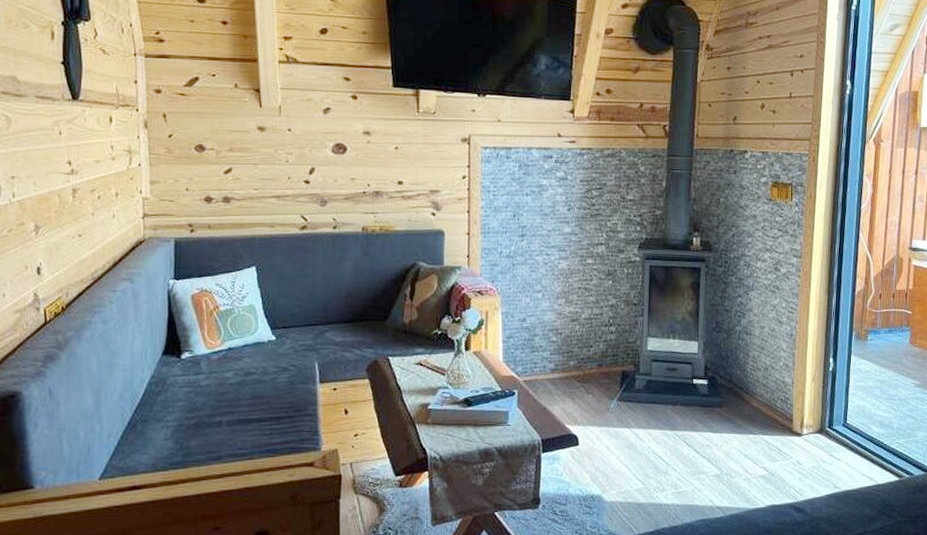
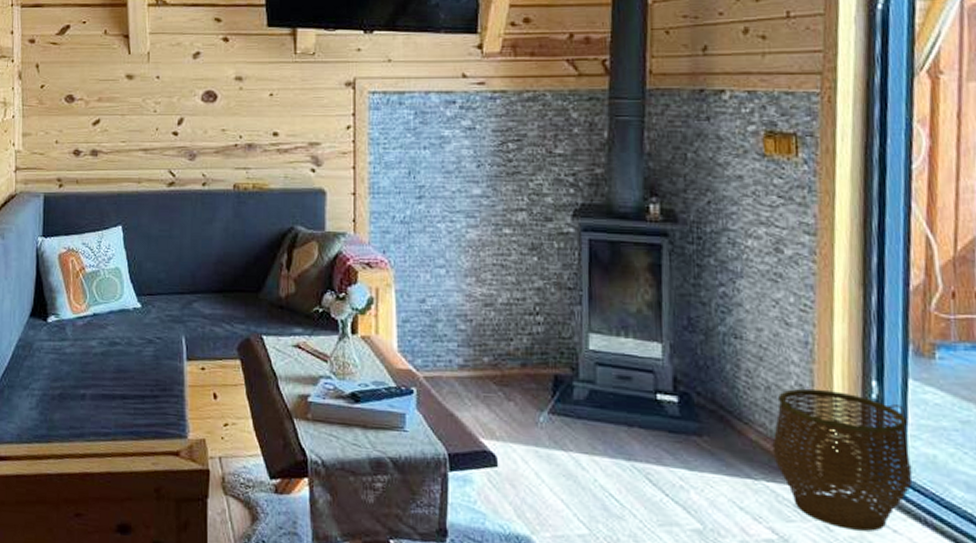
basket: none [767,367,851,462] -> present [772,388,913,532]

